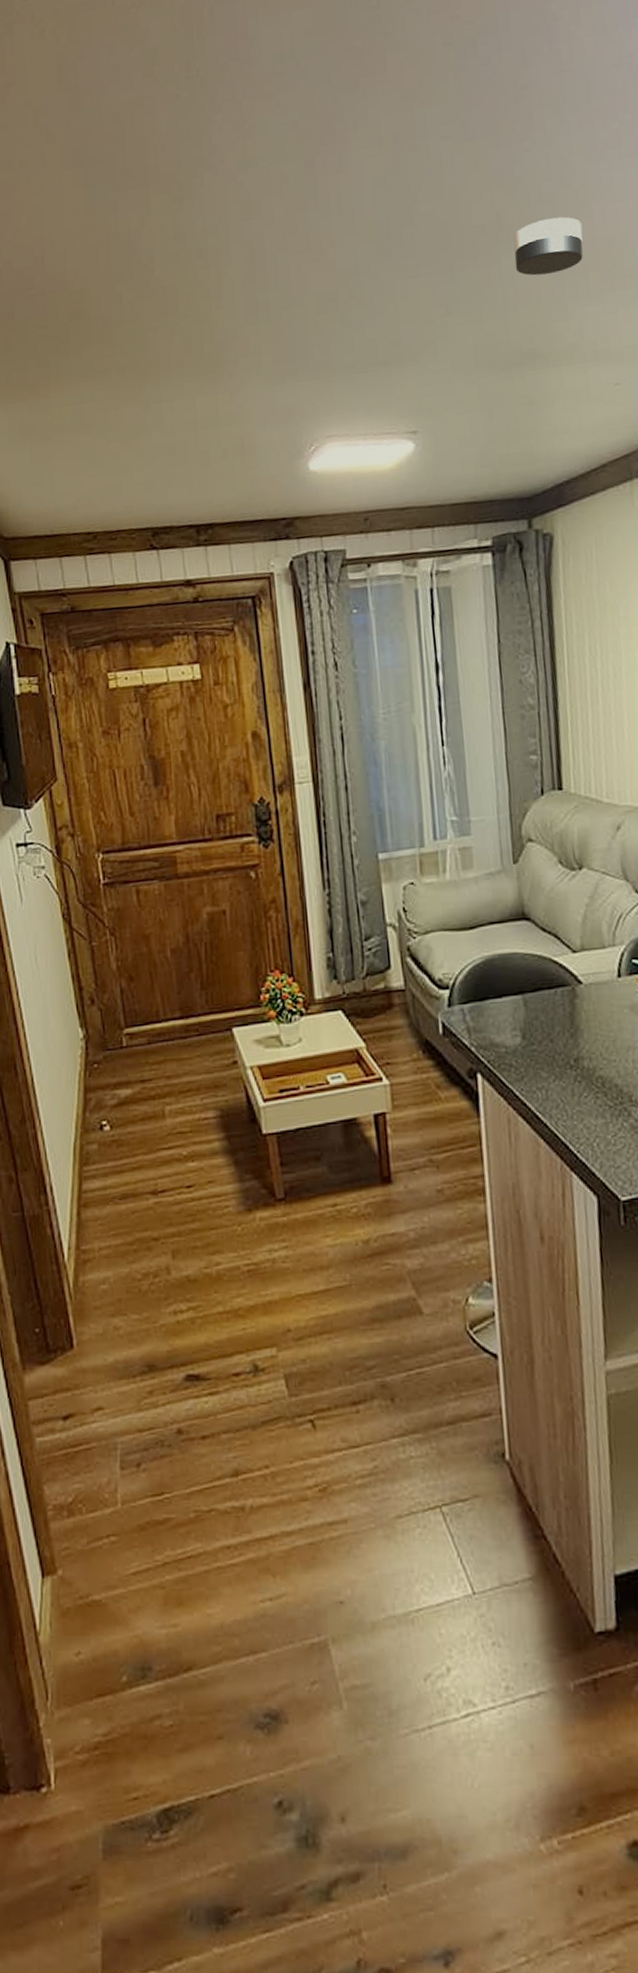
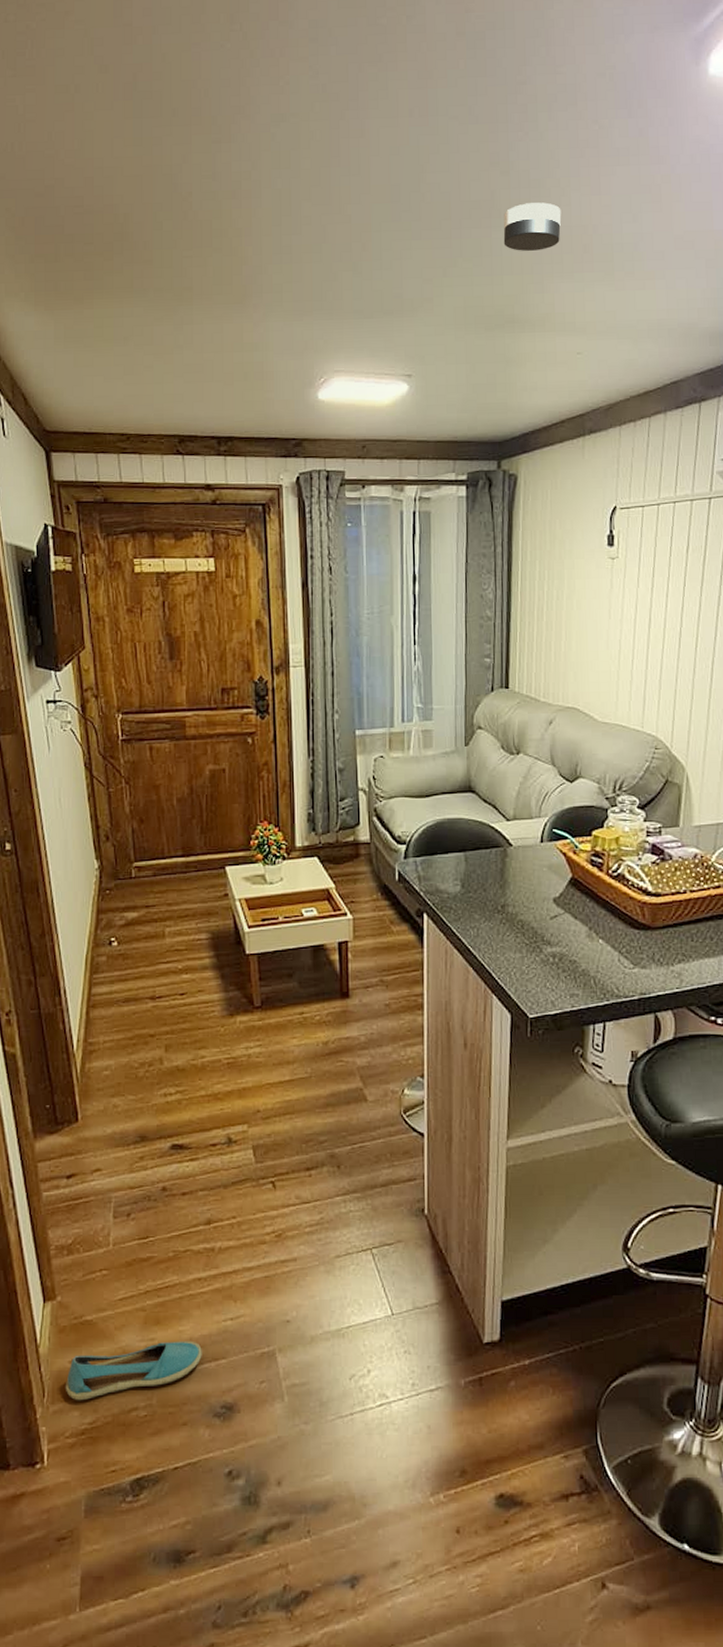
shoe: none [72,1627,237,1706] -> present [65,1340,202,1401]

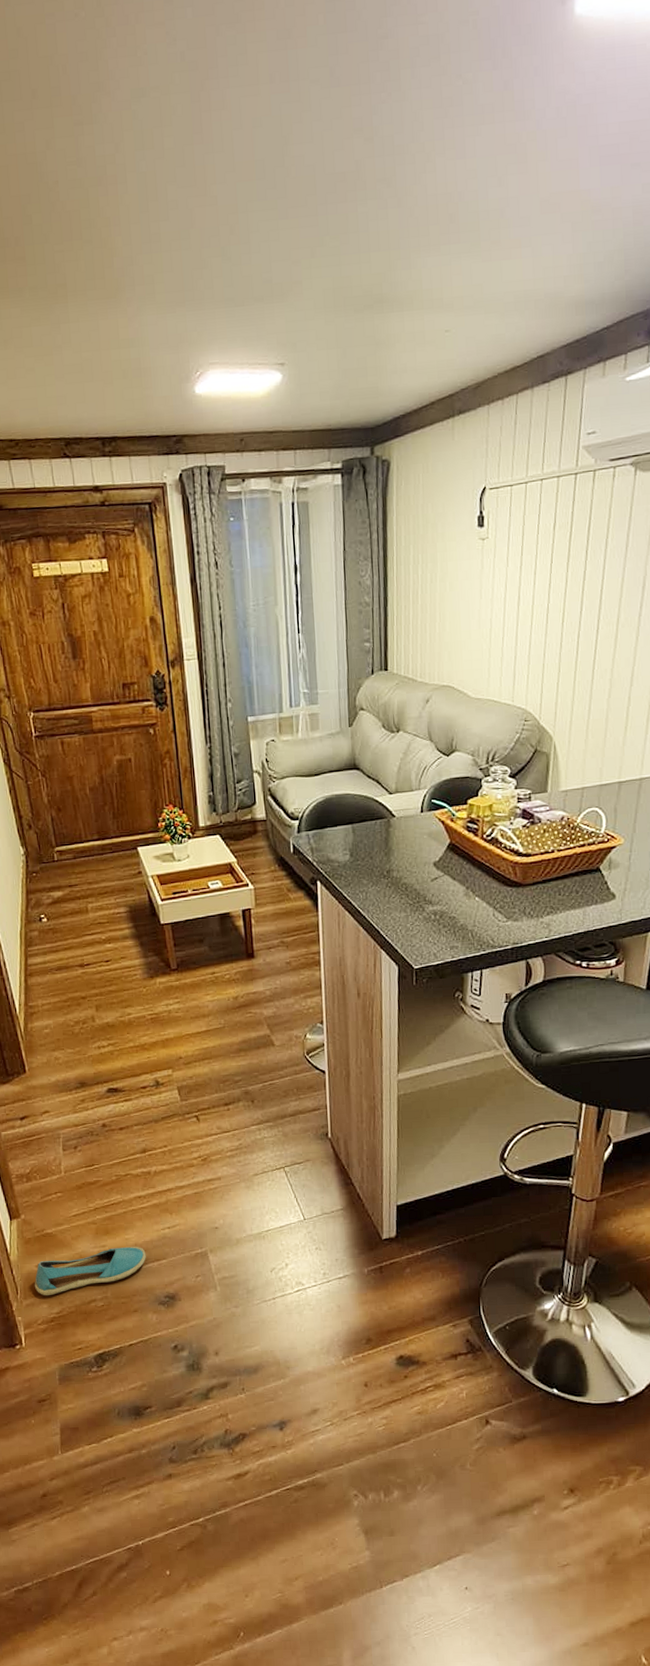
smoke detector: present [503,202,562,251] -> none [369,170,427,225]

